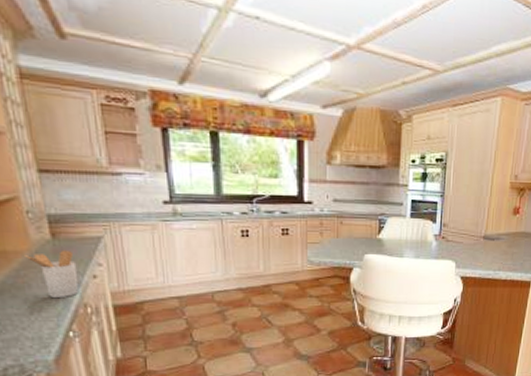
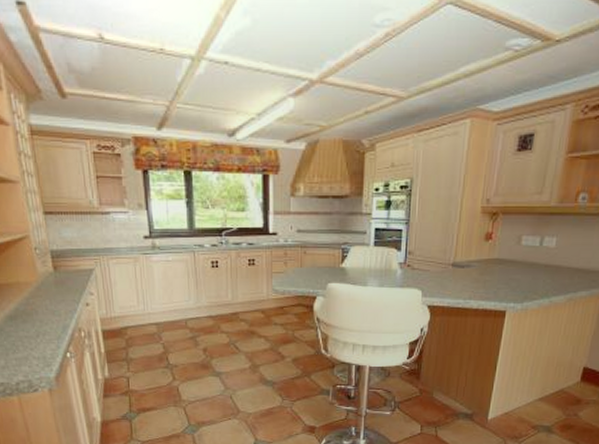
utensil holder: present [25,249,79,299] -> none [33,281,75,324]

